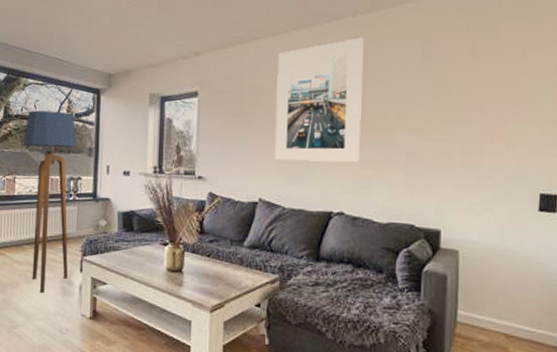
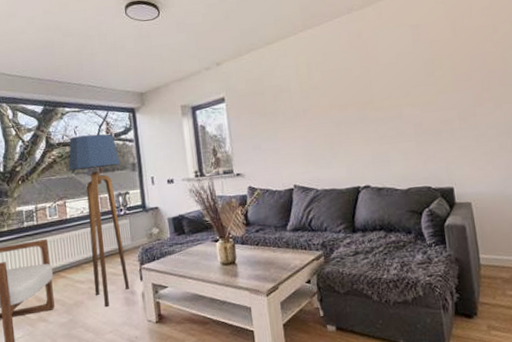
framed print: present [275,37,365,163] -> none [290,31,375,148]

